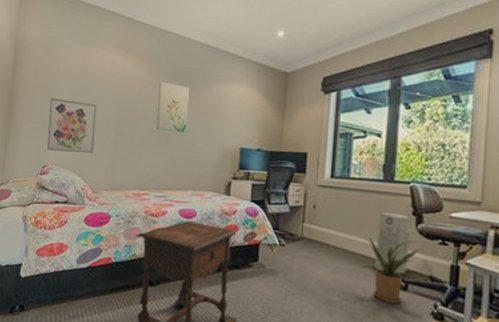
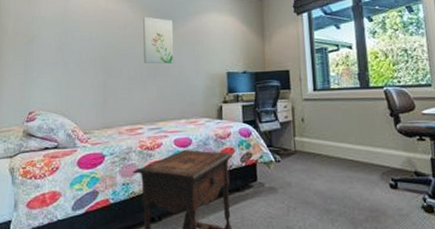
wall art: present [47,98,97,153] -> none [32,43,82,96]
house plant: present [359,237,424,304] -> none [347,140,410,203]
air purifier: present [374,212,412,274] -> none [362,117,395,174]

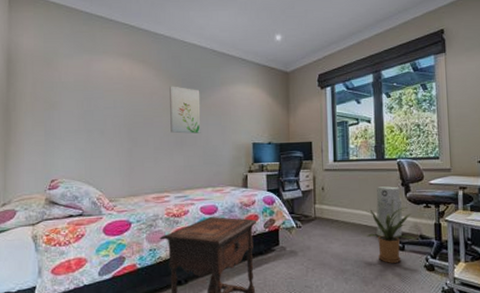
house plant: none [347,140,410,203] -> present [362,207,416,263]
air purifier: none [362,117,395,174] -> present [376,186,403,237]

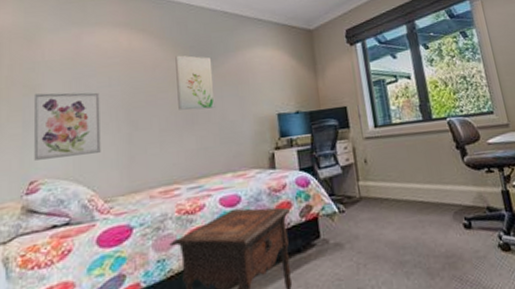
wall art: none [53,109,107,163] -> present [33,92,101,160]
house plant: present [362,207,416,263] -> none [415,175,483,247]
air purifier: present [376,186,403,237] -> none [428,150,467,214]

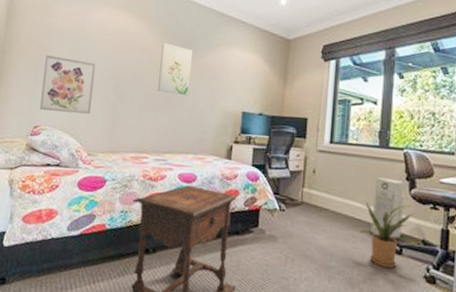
house plant: none [415,175,483,247] -> present [357,202,417,268]
air purifier: none [428,150,467,214] -> present [370,177,405,238]

